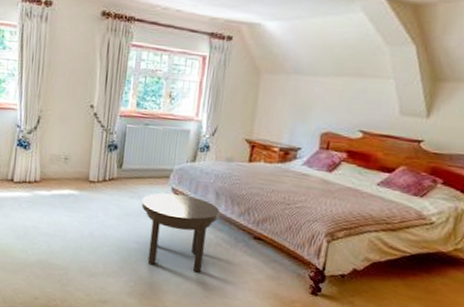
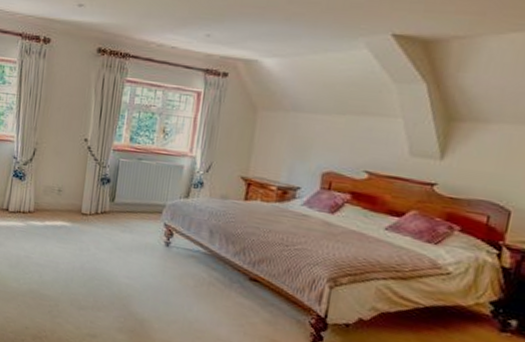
side table: present [141,193,221,273] -> none [133,228,214,313]

